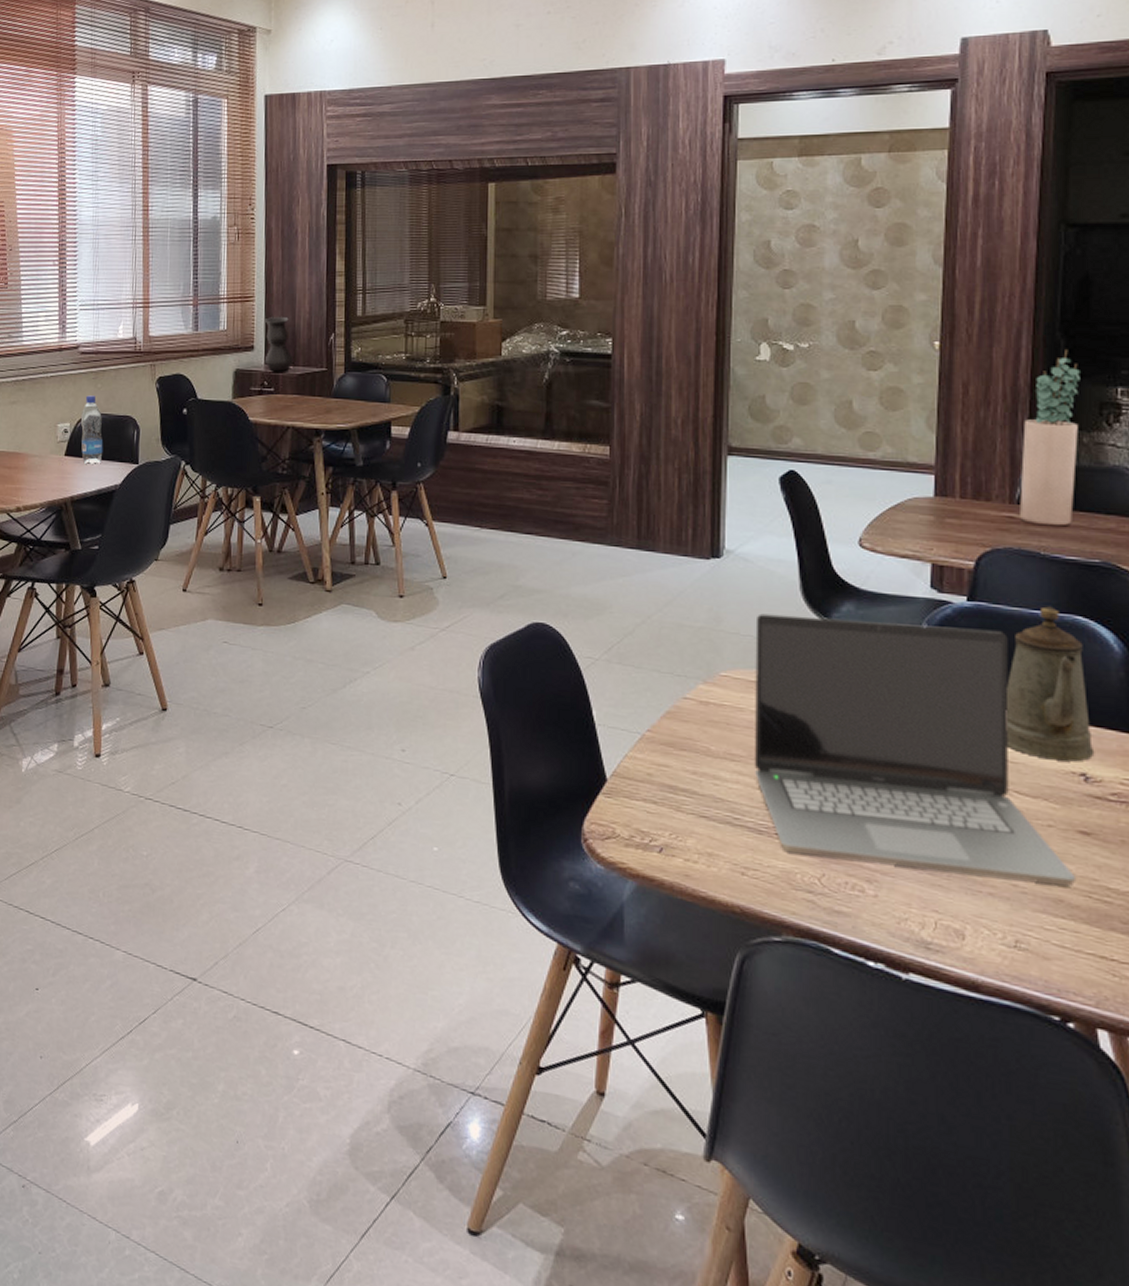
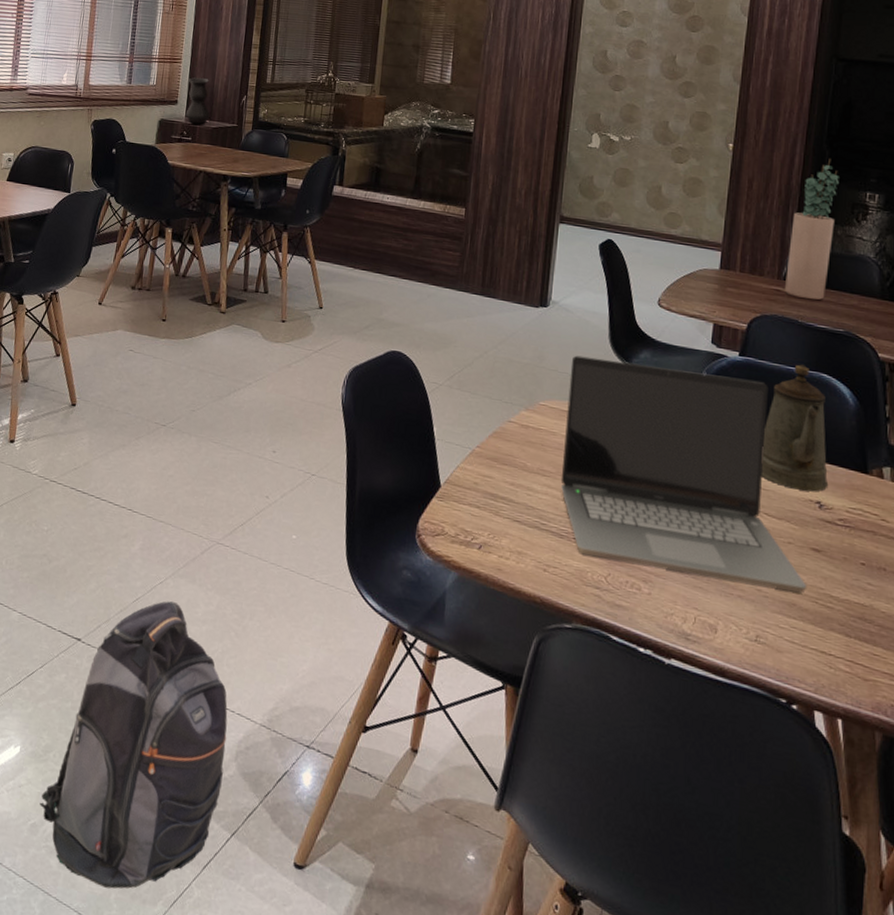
bottle: present [80,395,103,464] -> none [21,131,42,190]
backpack: none [166,930,376,1264] -> present [39,601,228,889]

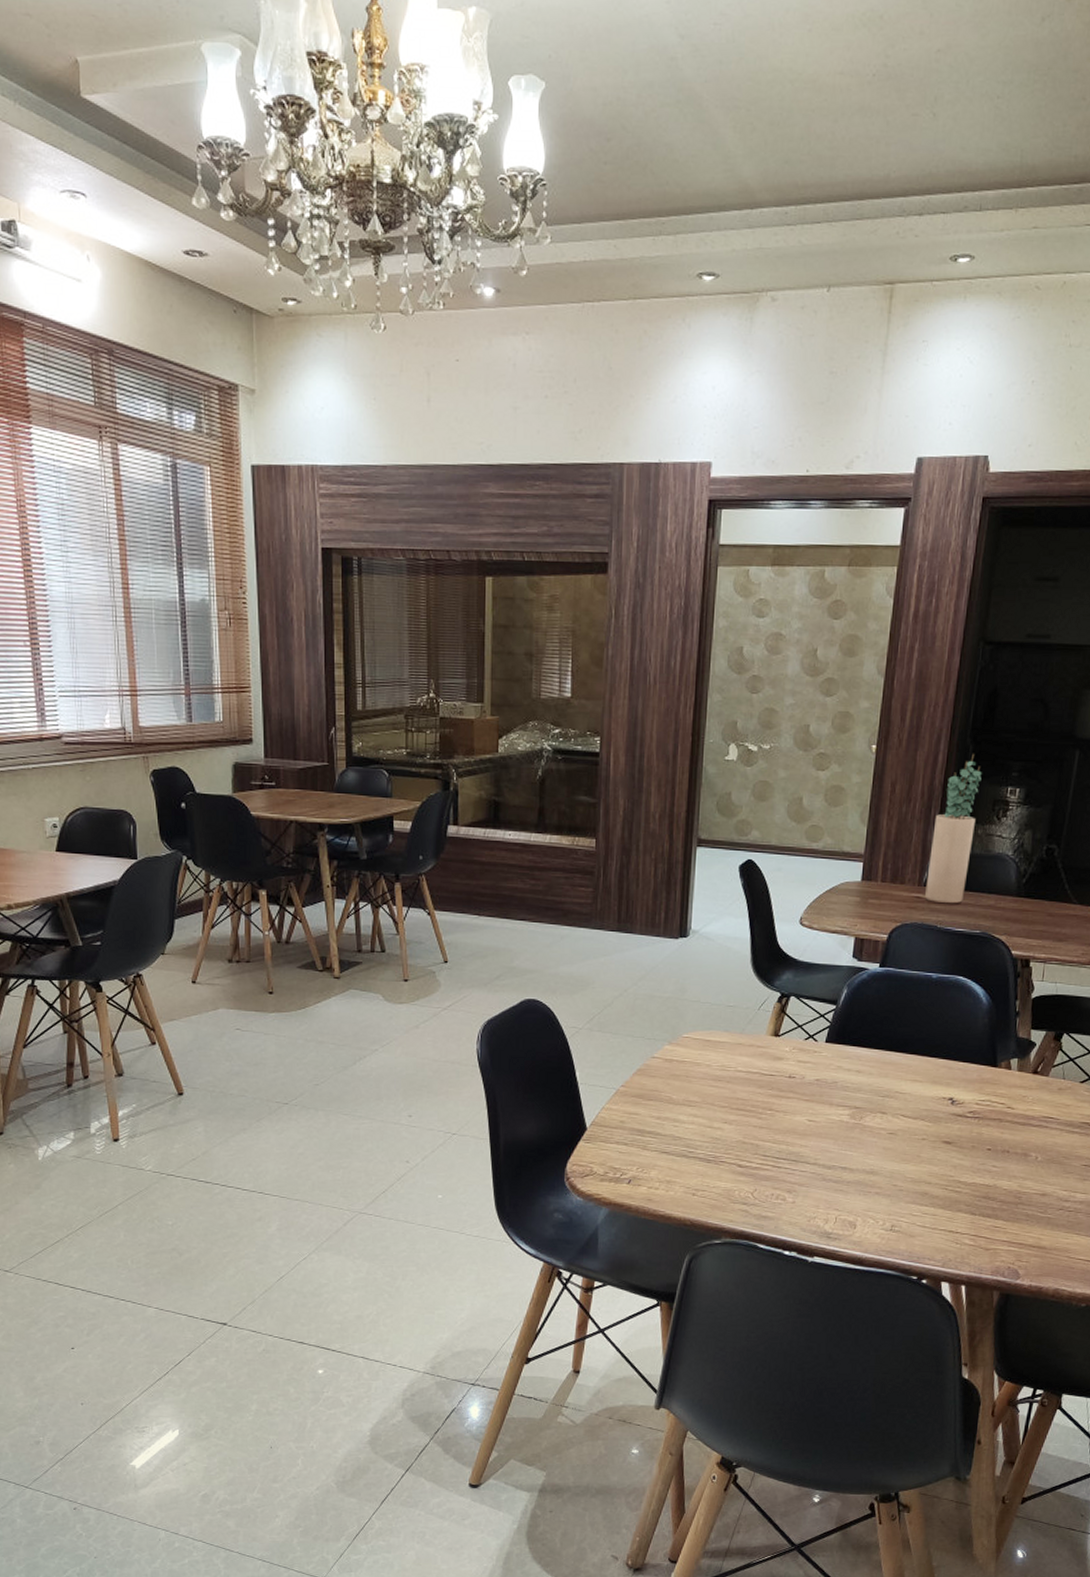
backpack: present [39,601,228,889] -> none [208,1275,392,1535]
vase: present [186,77,210,127] -> none [262,709,293,769]
laptop: present [560,355,806,592] -> none [706,984,937,1182]
coffee pot: present [761,364,829,492] -> none [898,969,961,1090]

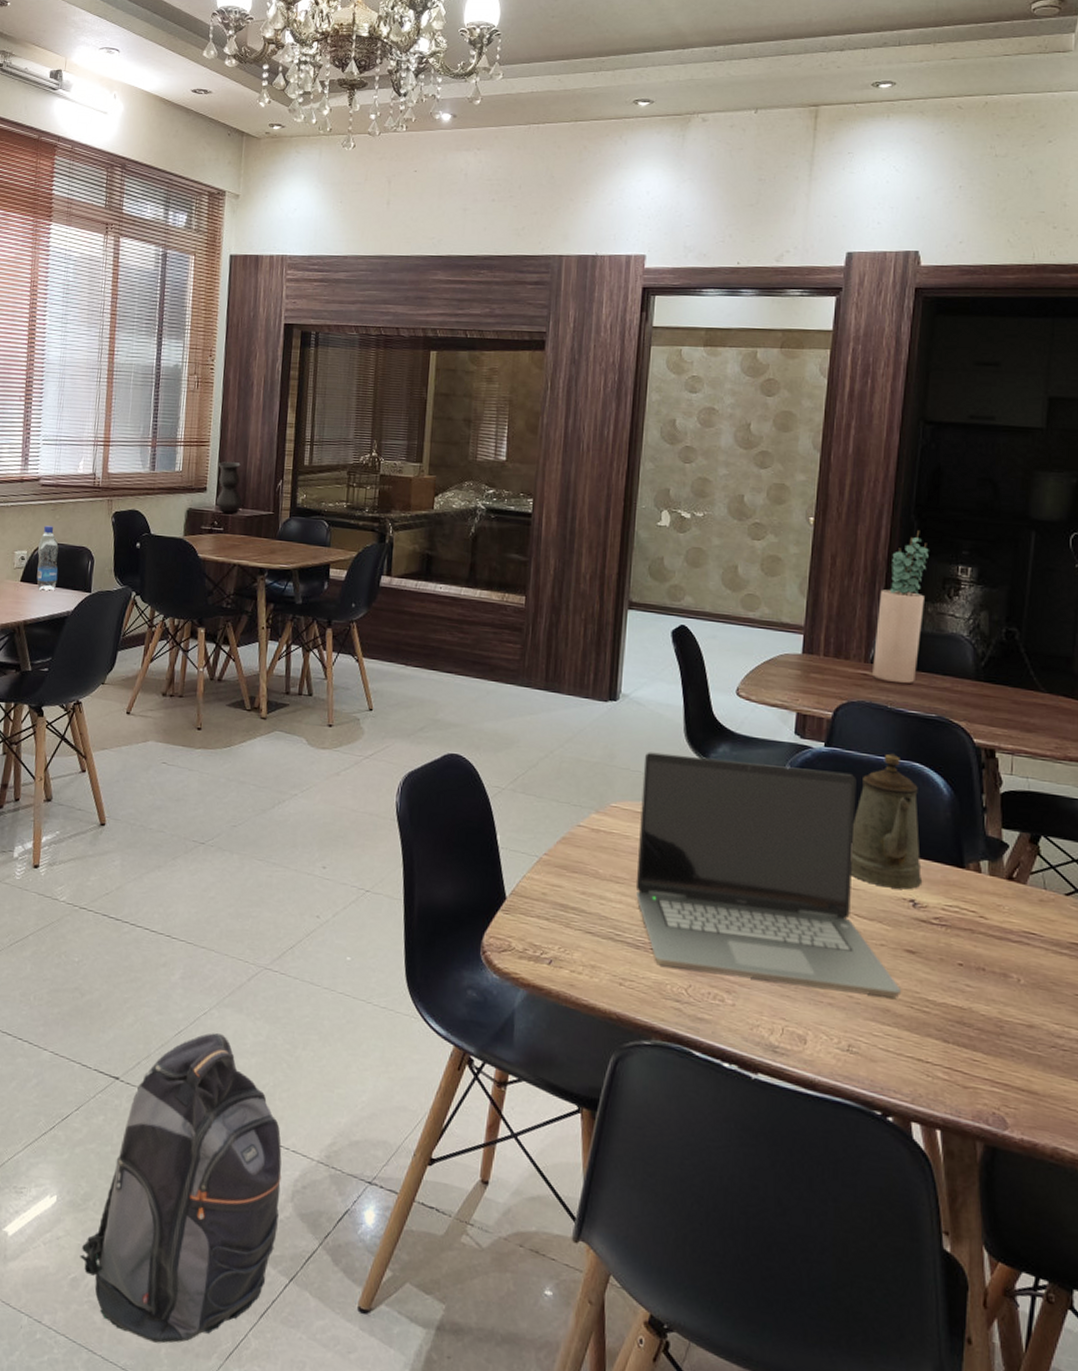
bottle: none [70,788,98,860] -> present [36,525,59,591]
backpack: none [208,1275,392,1535] -> present [80,1033,282,1344]
vase: none [262,709,293,769] -> present [216,462,243,516]
laptop: none [706,984,937,1182] -> present [635,752,900,997]
coffee pot: none [898,969,961,1090] -> present [850,753,923,890]

